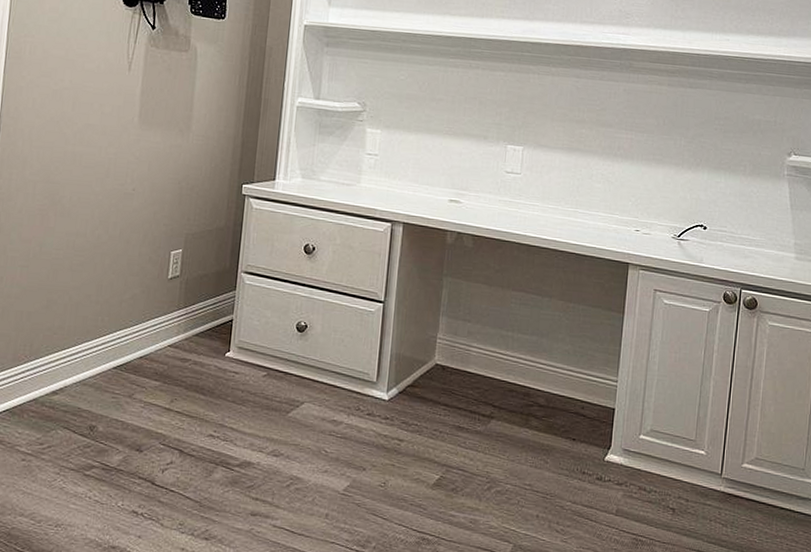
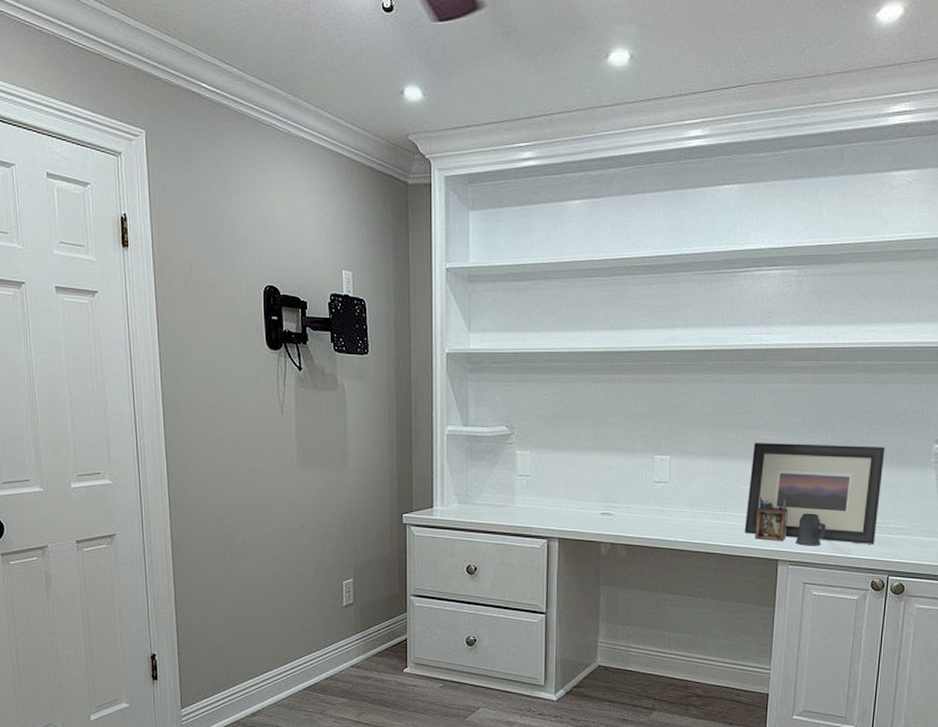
picture frame: none [595,139,739,256] -> present [744,442,886,545]
desk organizer: none [605,196,640,245] -> present [755,497,788,542]
mug: none [647,216,679,252] -> present [796,513,826,546]

